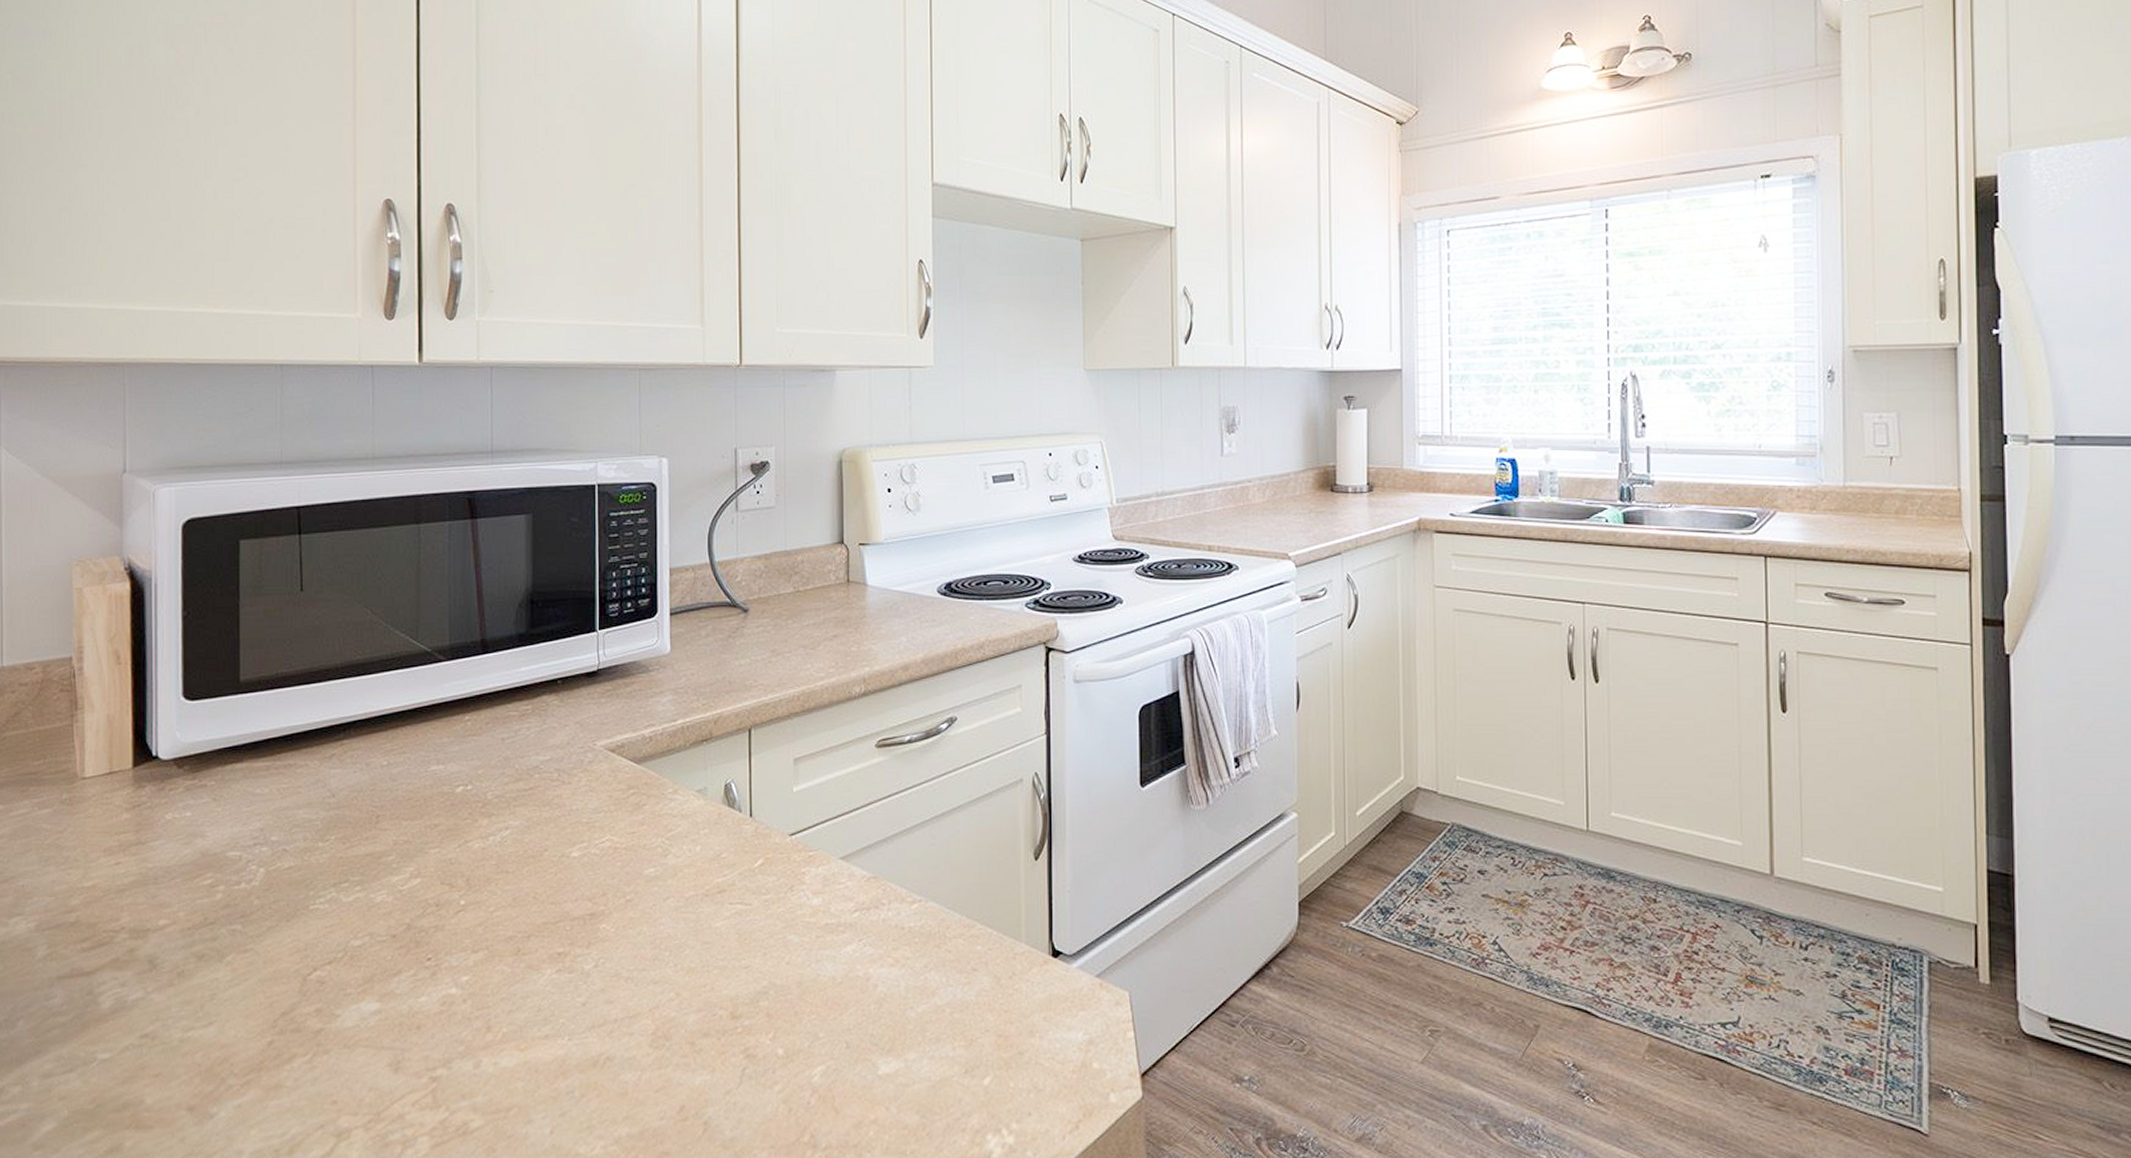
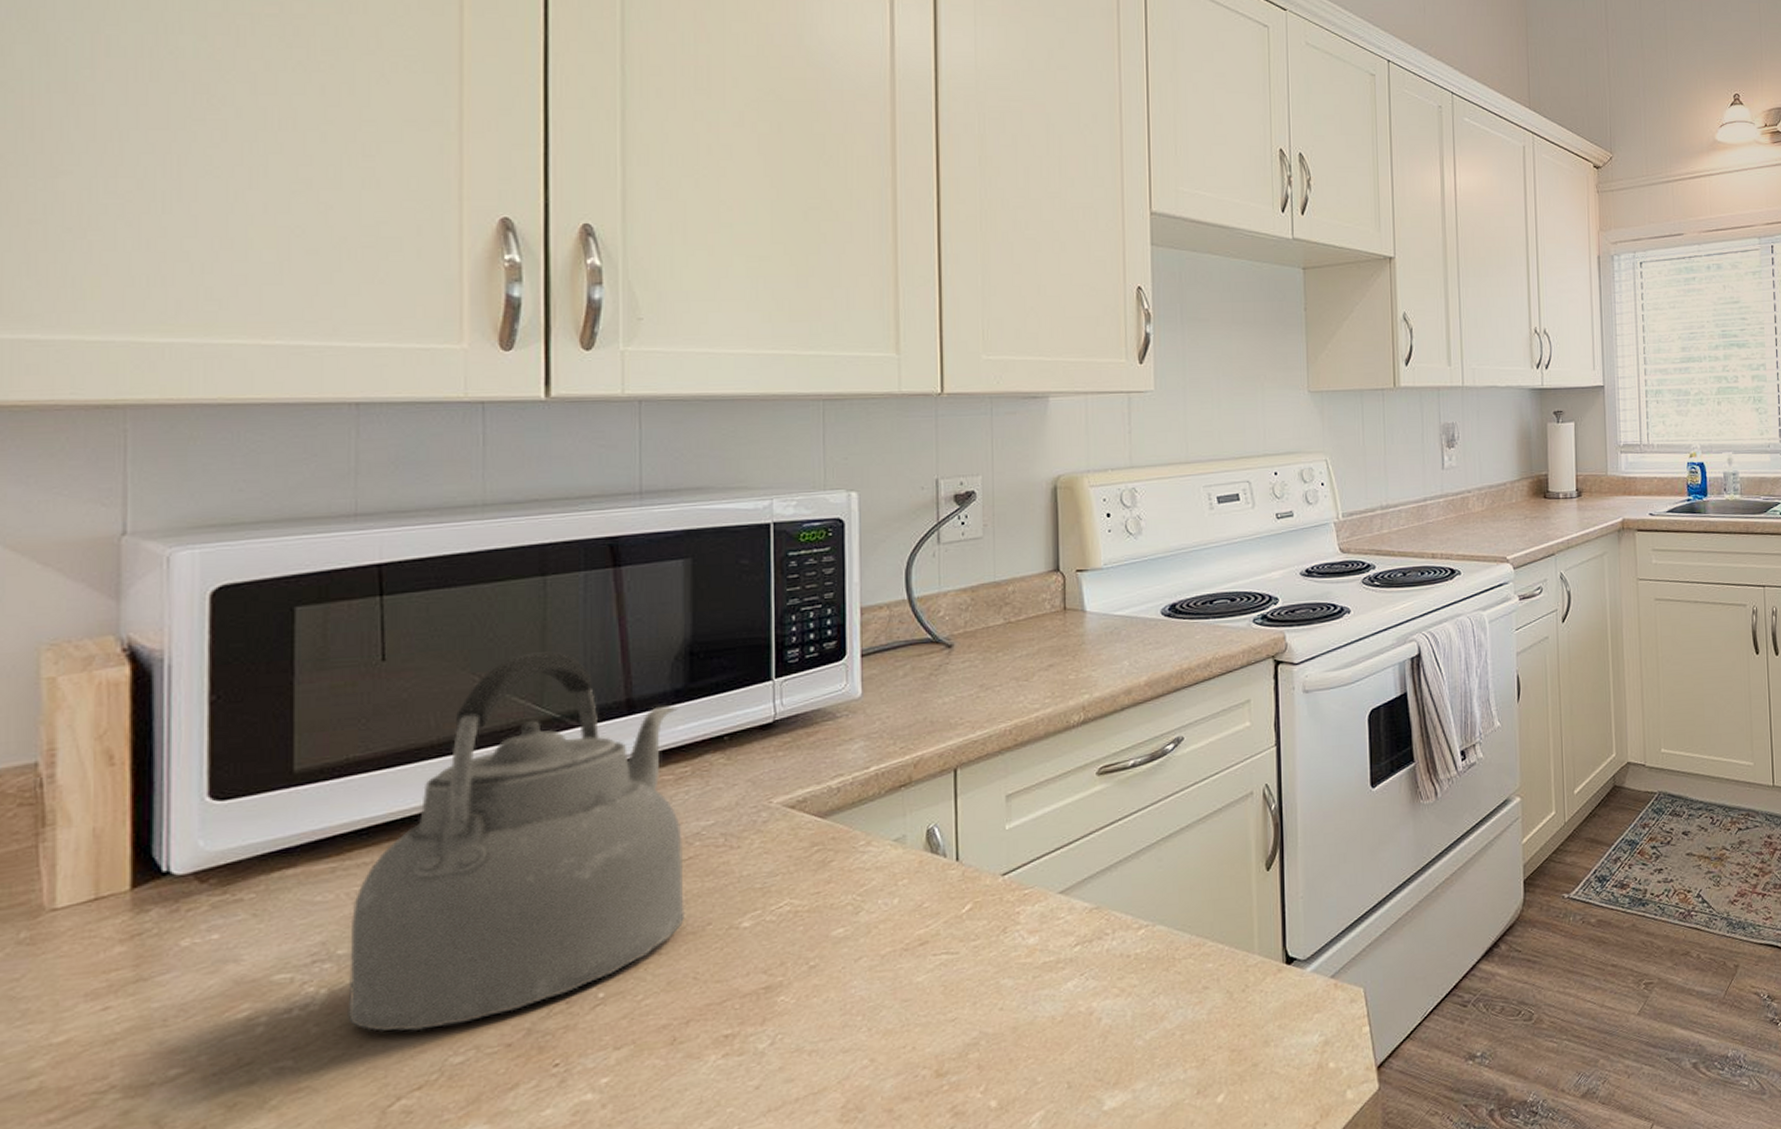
kettle: none [279,592,526,915] -> present [347,651,684,1031]

